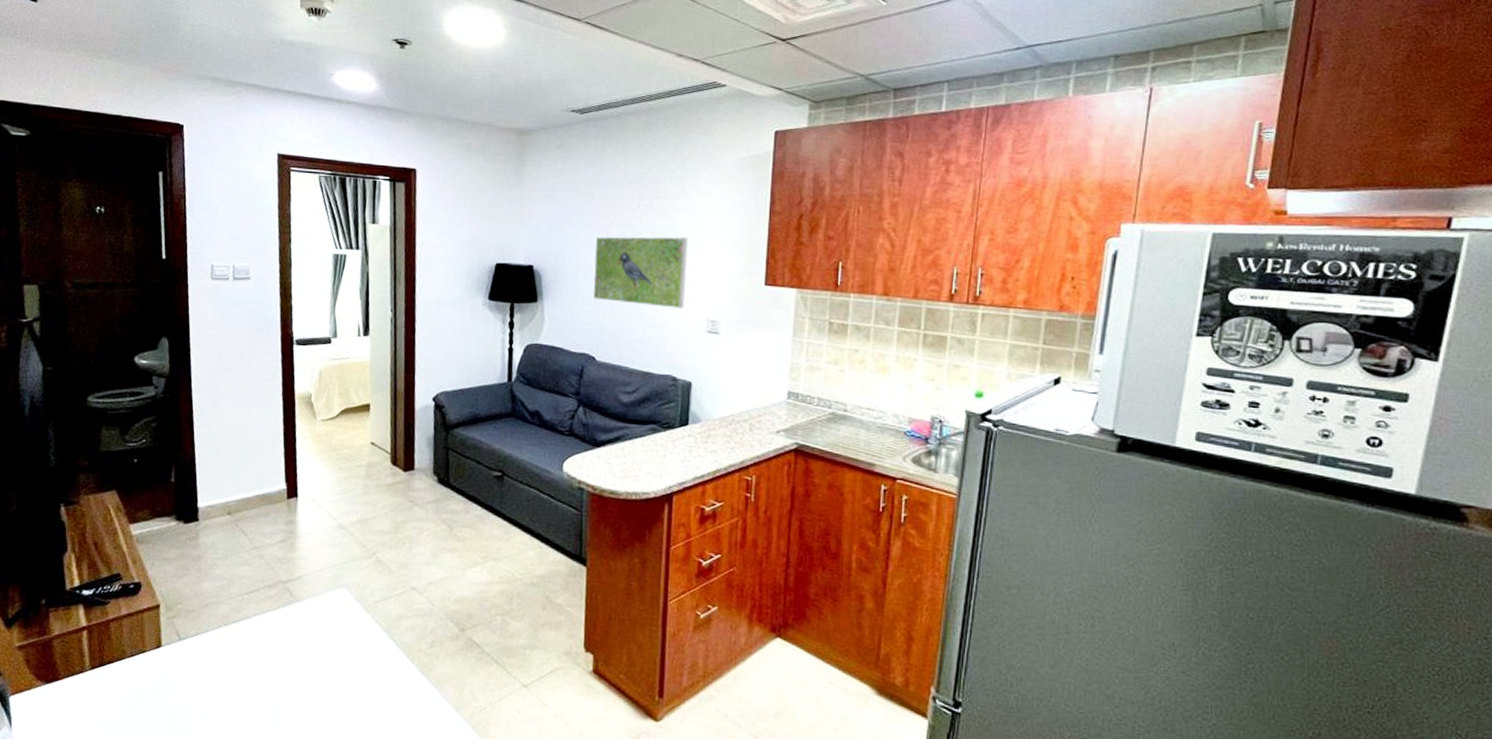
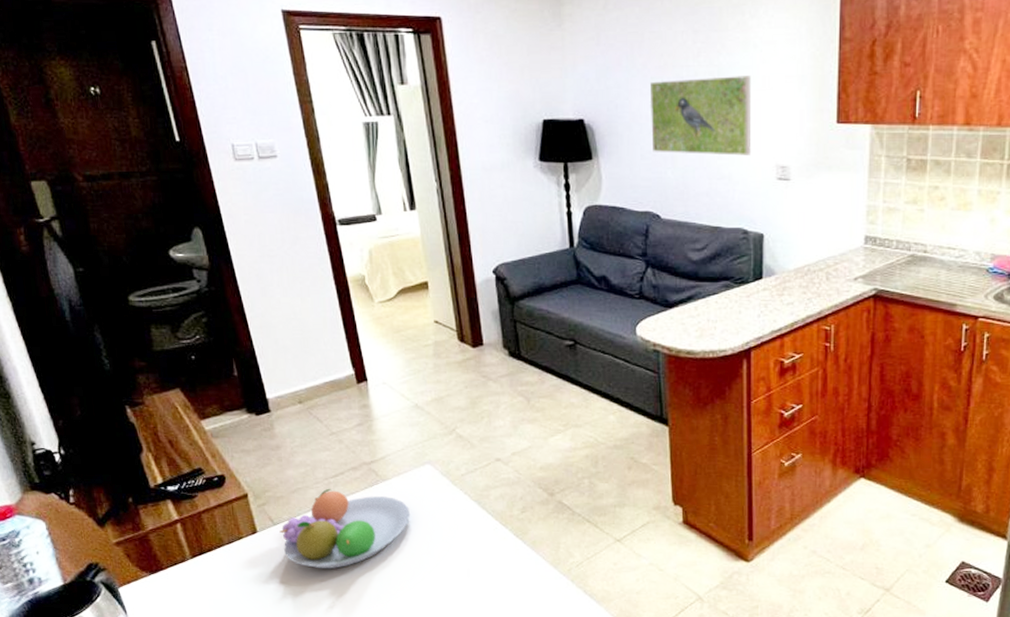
fruit bowl: none [184,605,318,693] -> present [279,488,410,569]

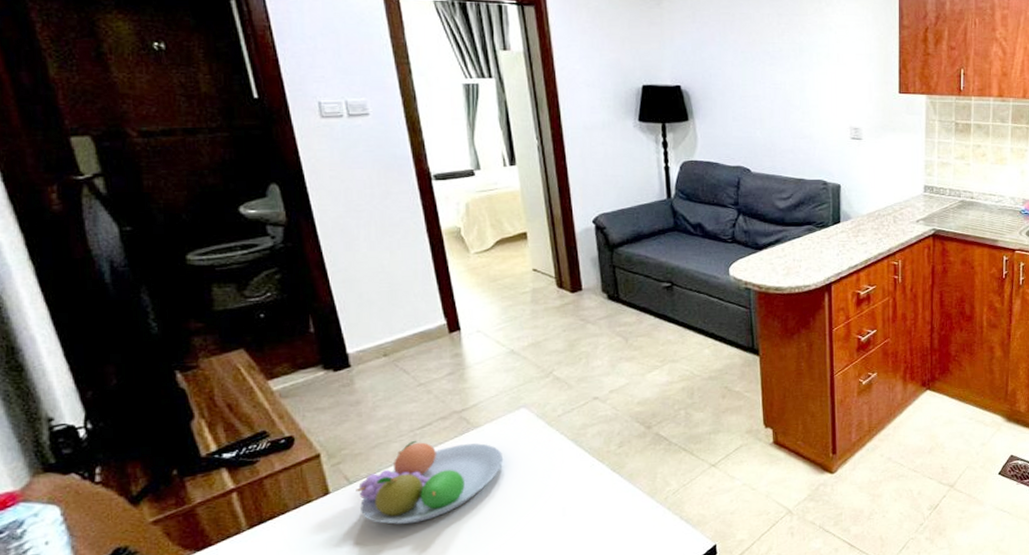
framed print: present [650,76,751,156] -> none [741,52,828,119]

